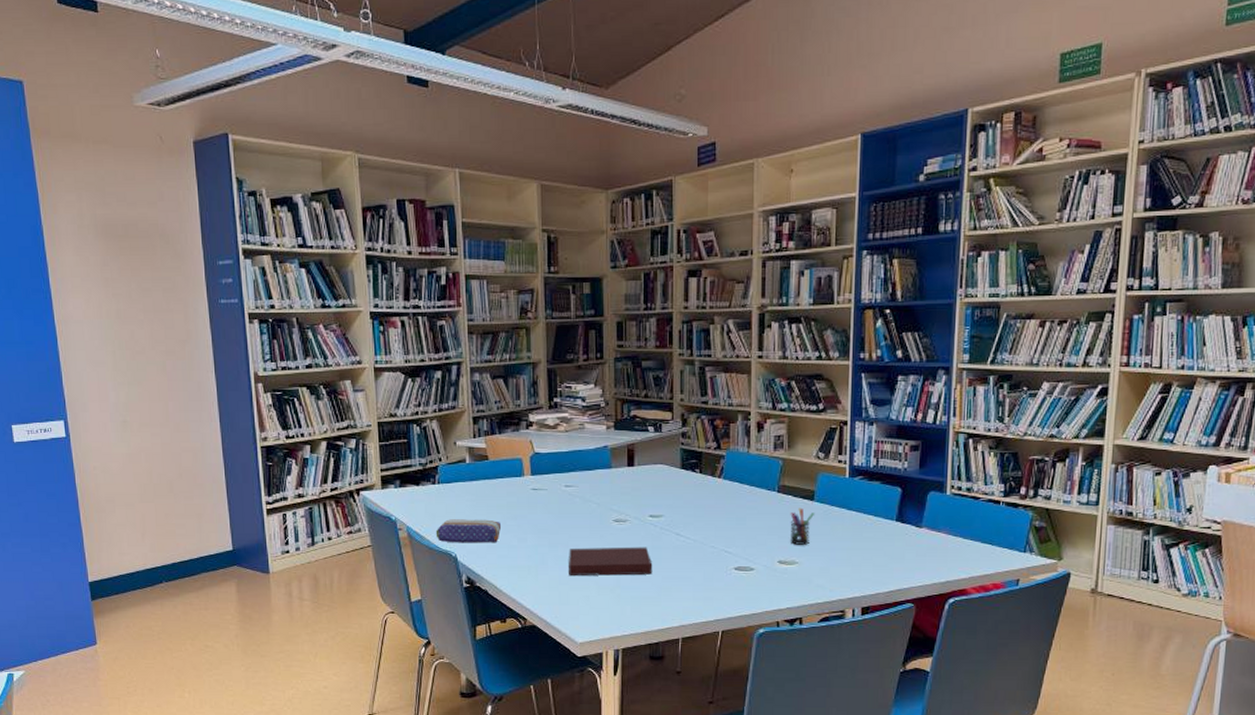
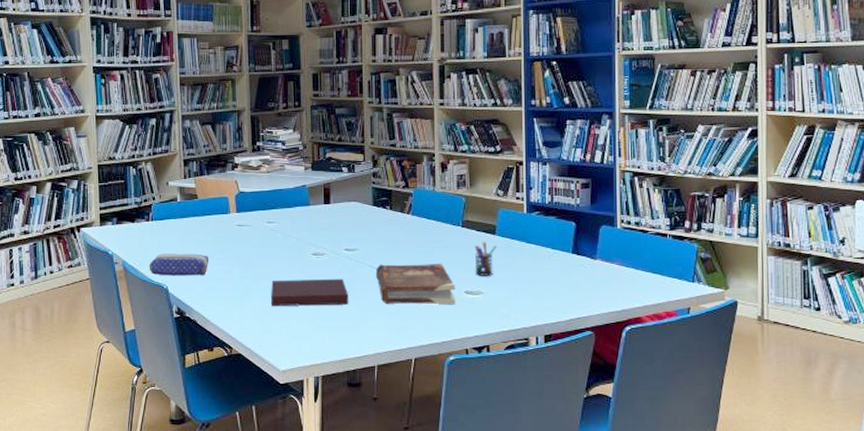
book: none [682,531,768,575] -> present [375,263,456,305]

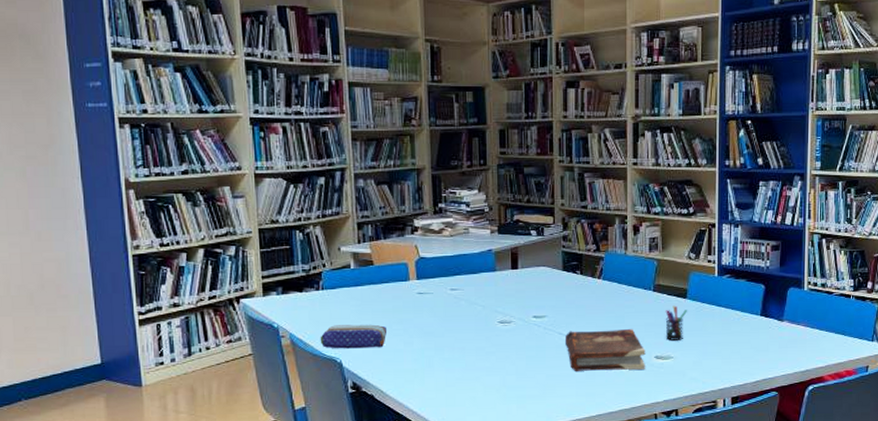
notebook: present [271,278,349,307] -> none [455,347,537,378]

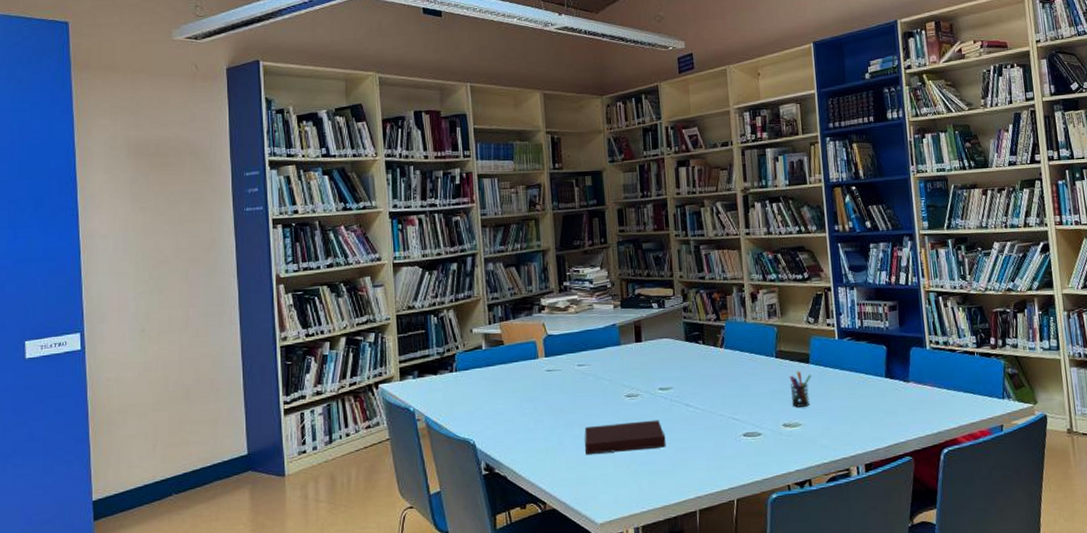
pencil case: present [320,324,388,349] -> none [454,403,519,430]
notebook: none [455,347,537,378] -> present [584,419,666,456]
book: present [564,328,646,372] -> none [691,396,774,444]

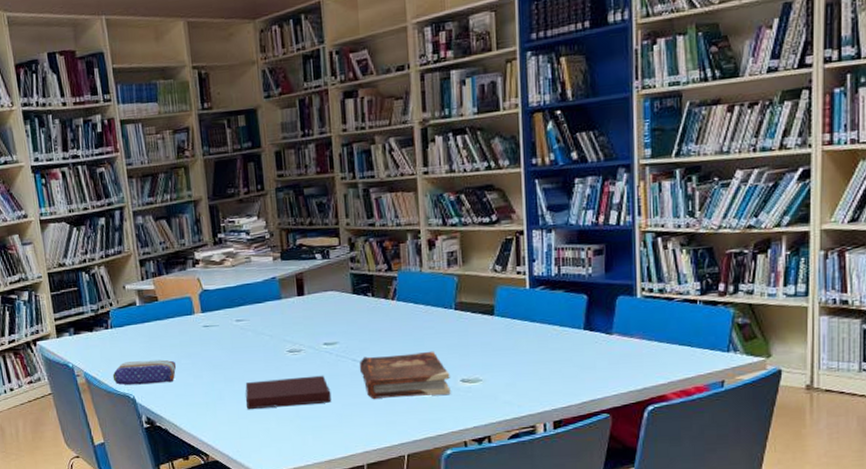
pencil case: none [454,403,519,430] -> present [112,359,177,385]
book: none [691,396,774,444] -> present [359,350,451,400]
pen holder: present [789,371,811,407] -> none [470,323,495,362]

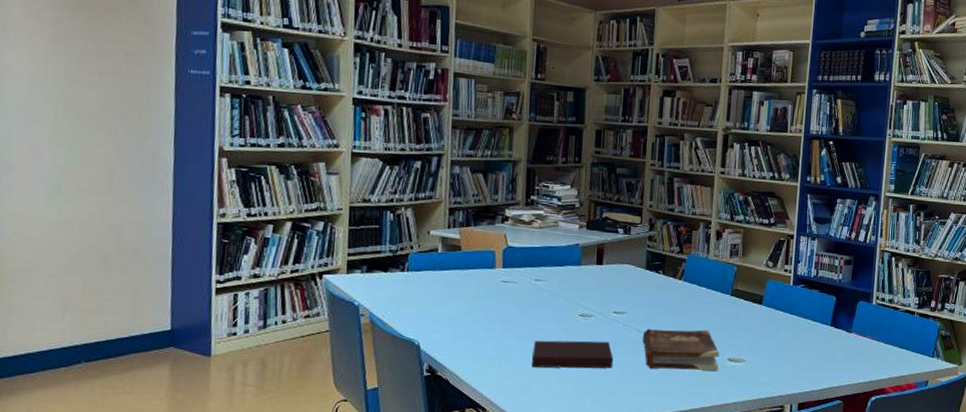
pencil case: present [112,359,177,385] -> none [399,307,469,333]

